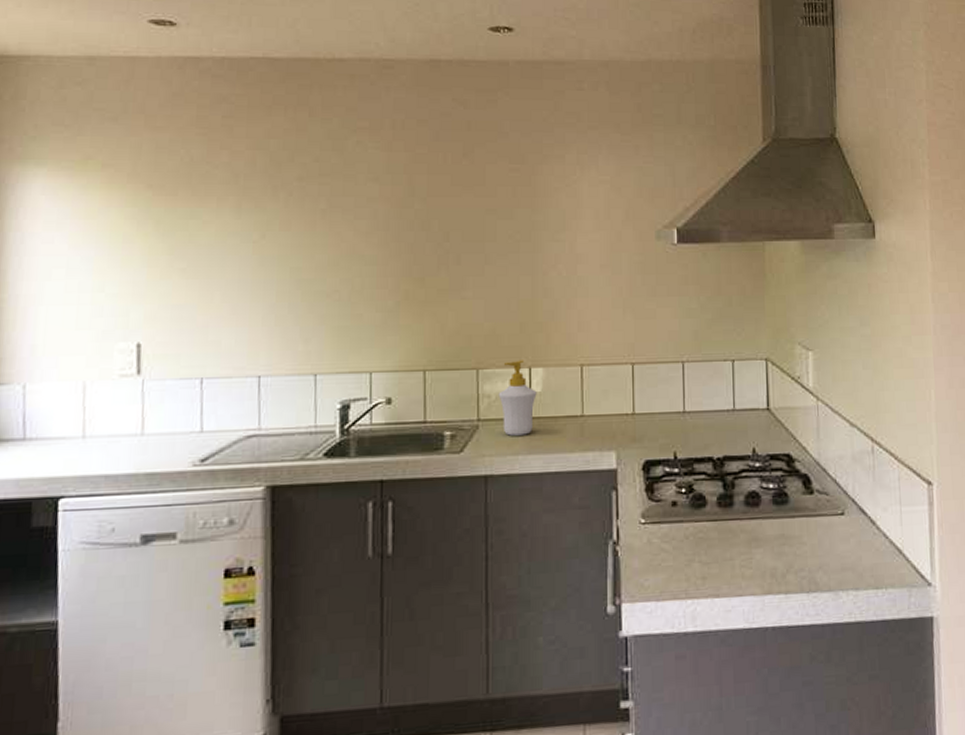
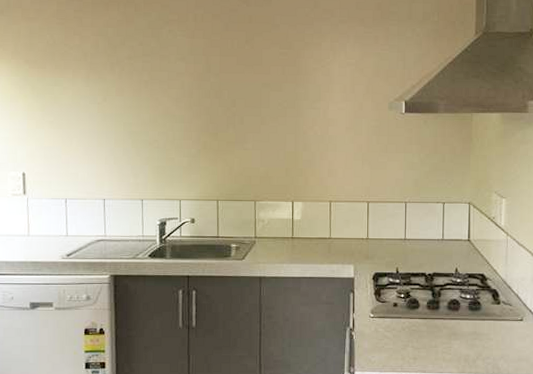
soap bottle: present [498,360,537,436] -> none [270,196,297,250]

